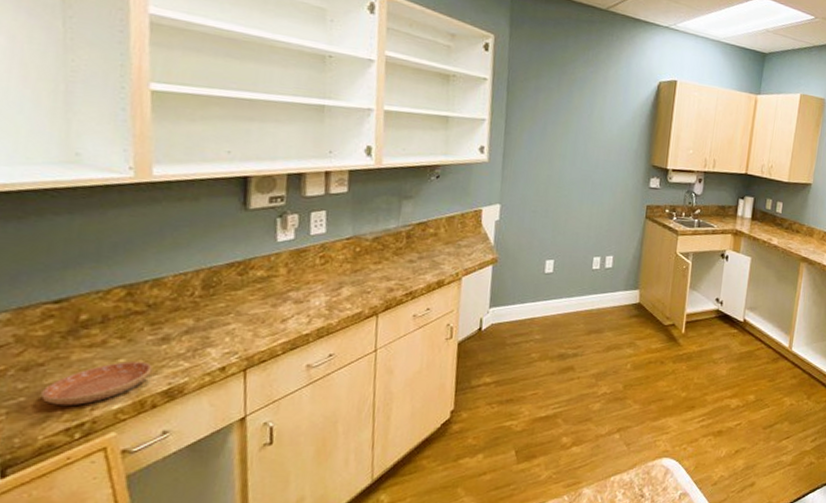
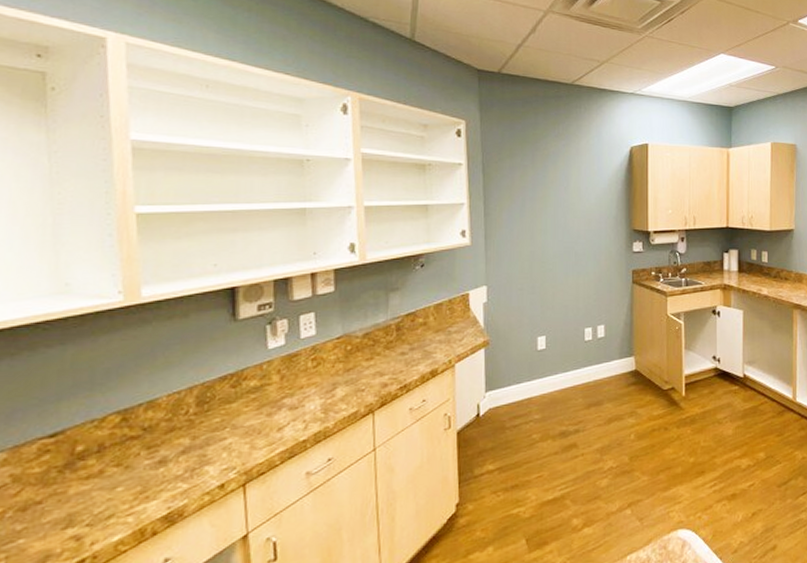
saucer: present [41,361,153,407] -> none [40,488,151,544]

